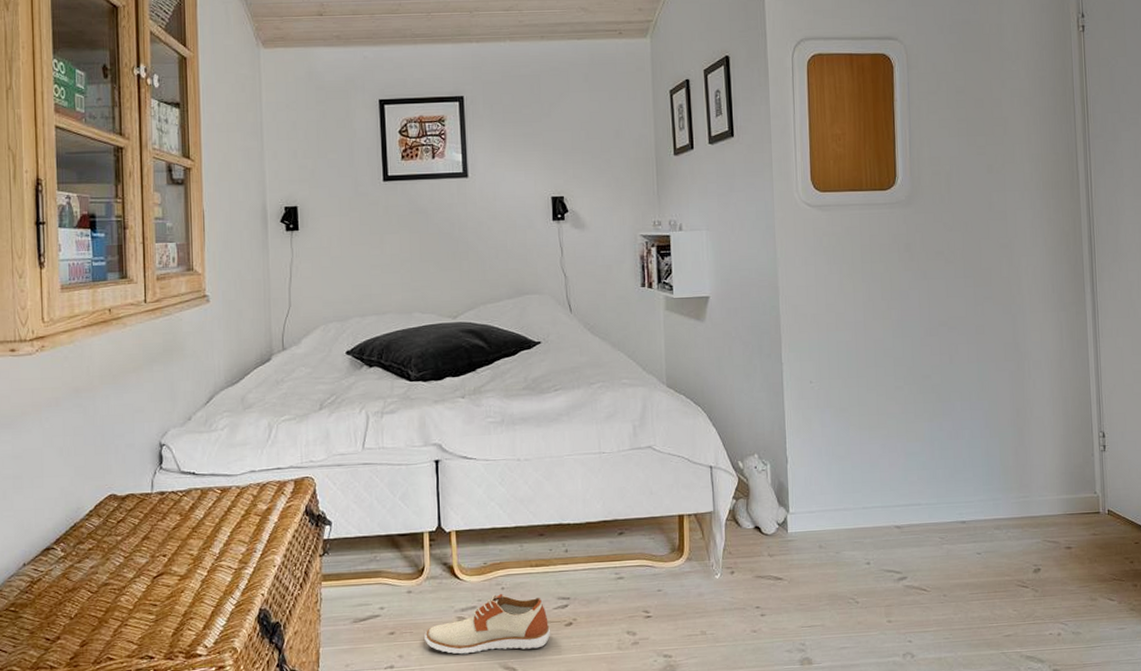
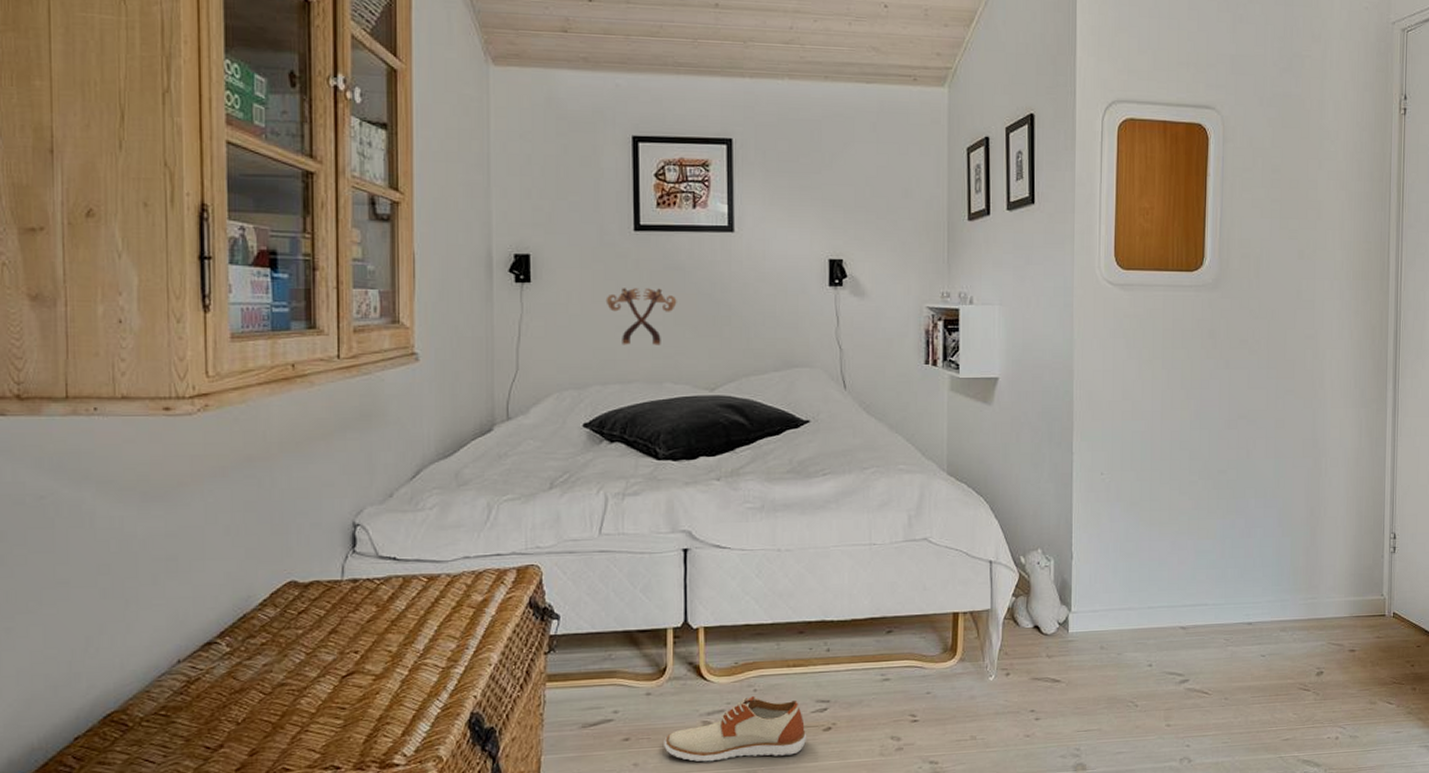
decorative ornament: none [361,230,422,281] -> present [605,288,677,345]

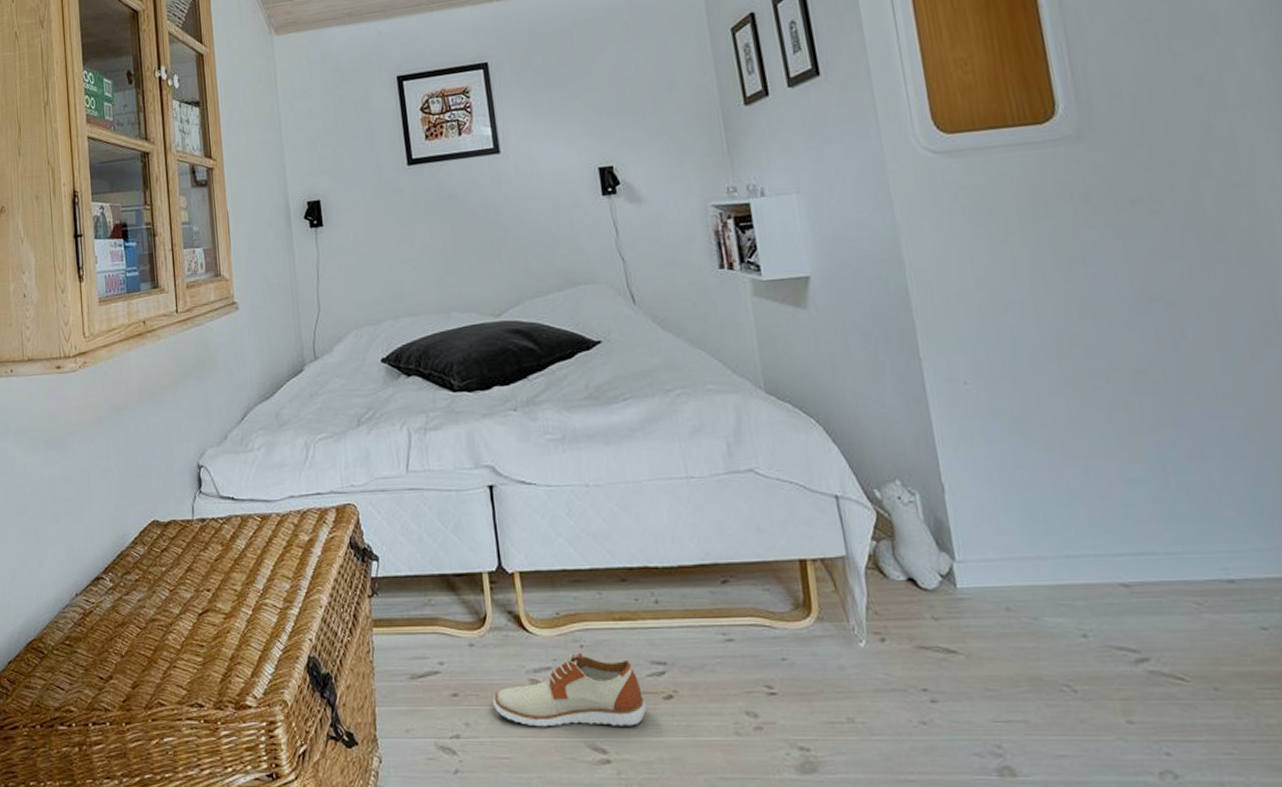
decorative ornament: present [605,288,677,345] -> none [389,218,454,278]

